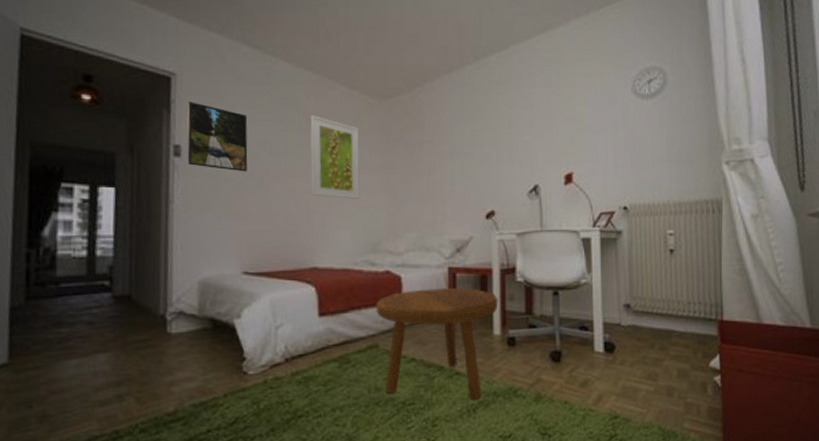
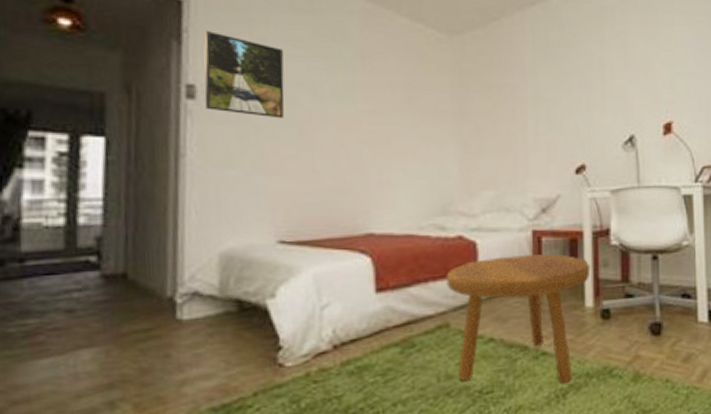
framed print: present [310,115,360,199] -> none [364,51,426,151]

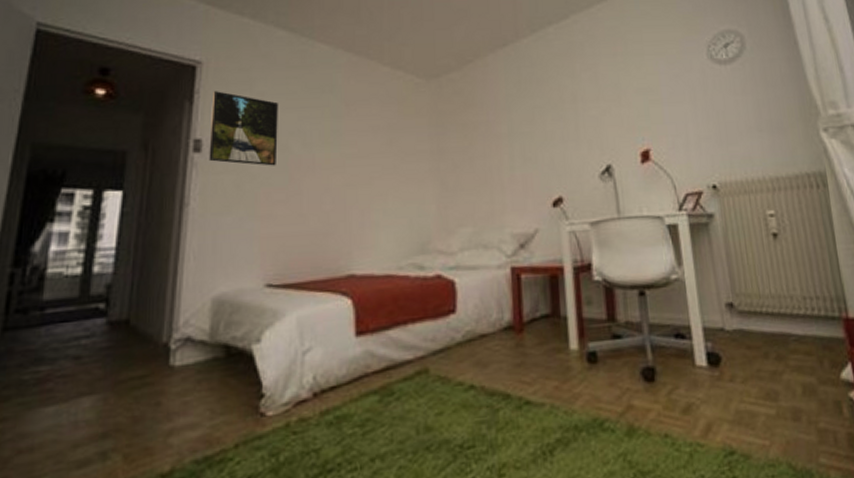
footstool: present [446,254,591,384] -> none [425,291,574,439]

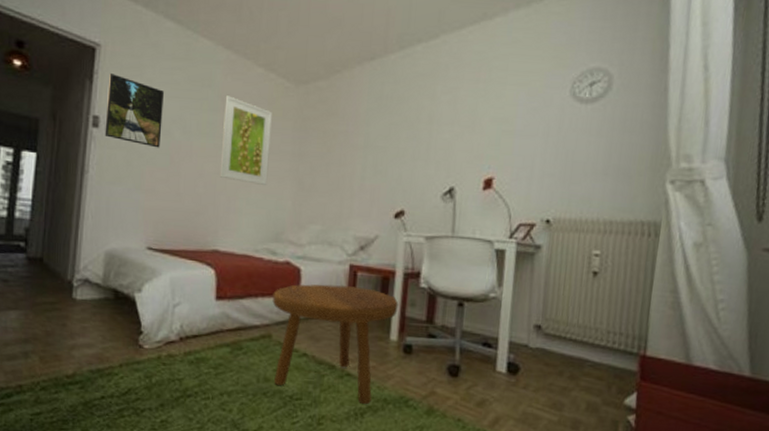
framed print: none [349,99,406,192] -> present [219,95,272,185]
footstool: none [425,291,574,439] -> present [272,284,399,405]

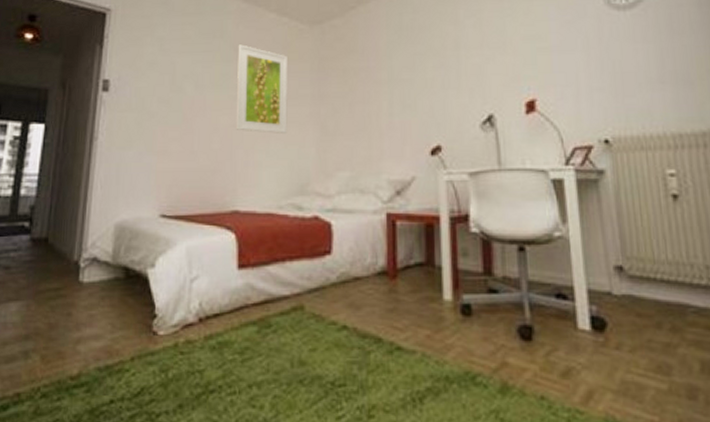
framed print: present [105,73,165,148] -> none [115,36,176,106]
footstool: present [272,284,399,405] -> none [302,238,449,387]

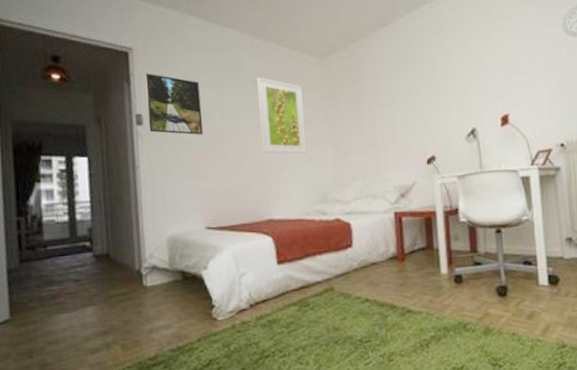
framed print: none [115,36,176,106] -> present [145,73,203,135]

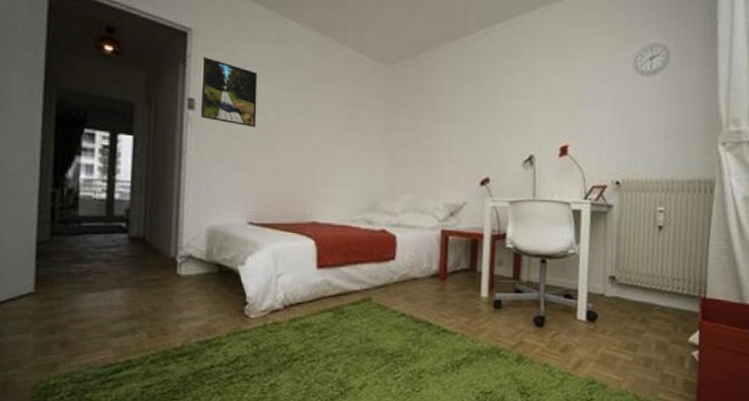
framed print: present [256,77,308,154] -> none [315,76,362,159]

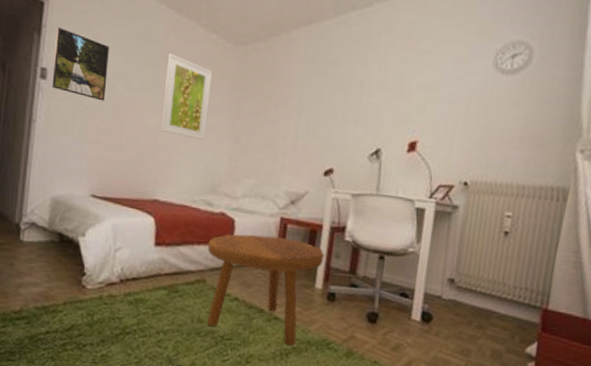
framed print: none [315,76,362,159] -> present [161,53,212,140]
footstool: none [371,248,488,357] -> present [207,234,325,346]

